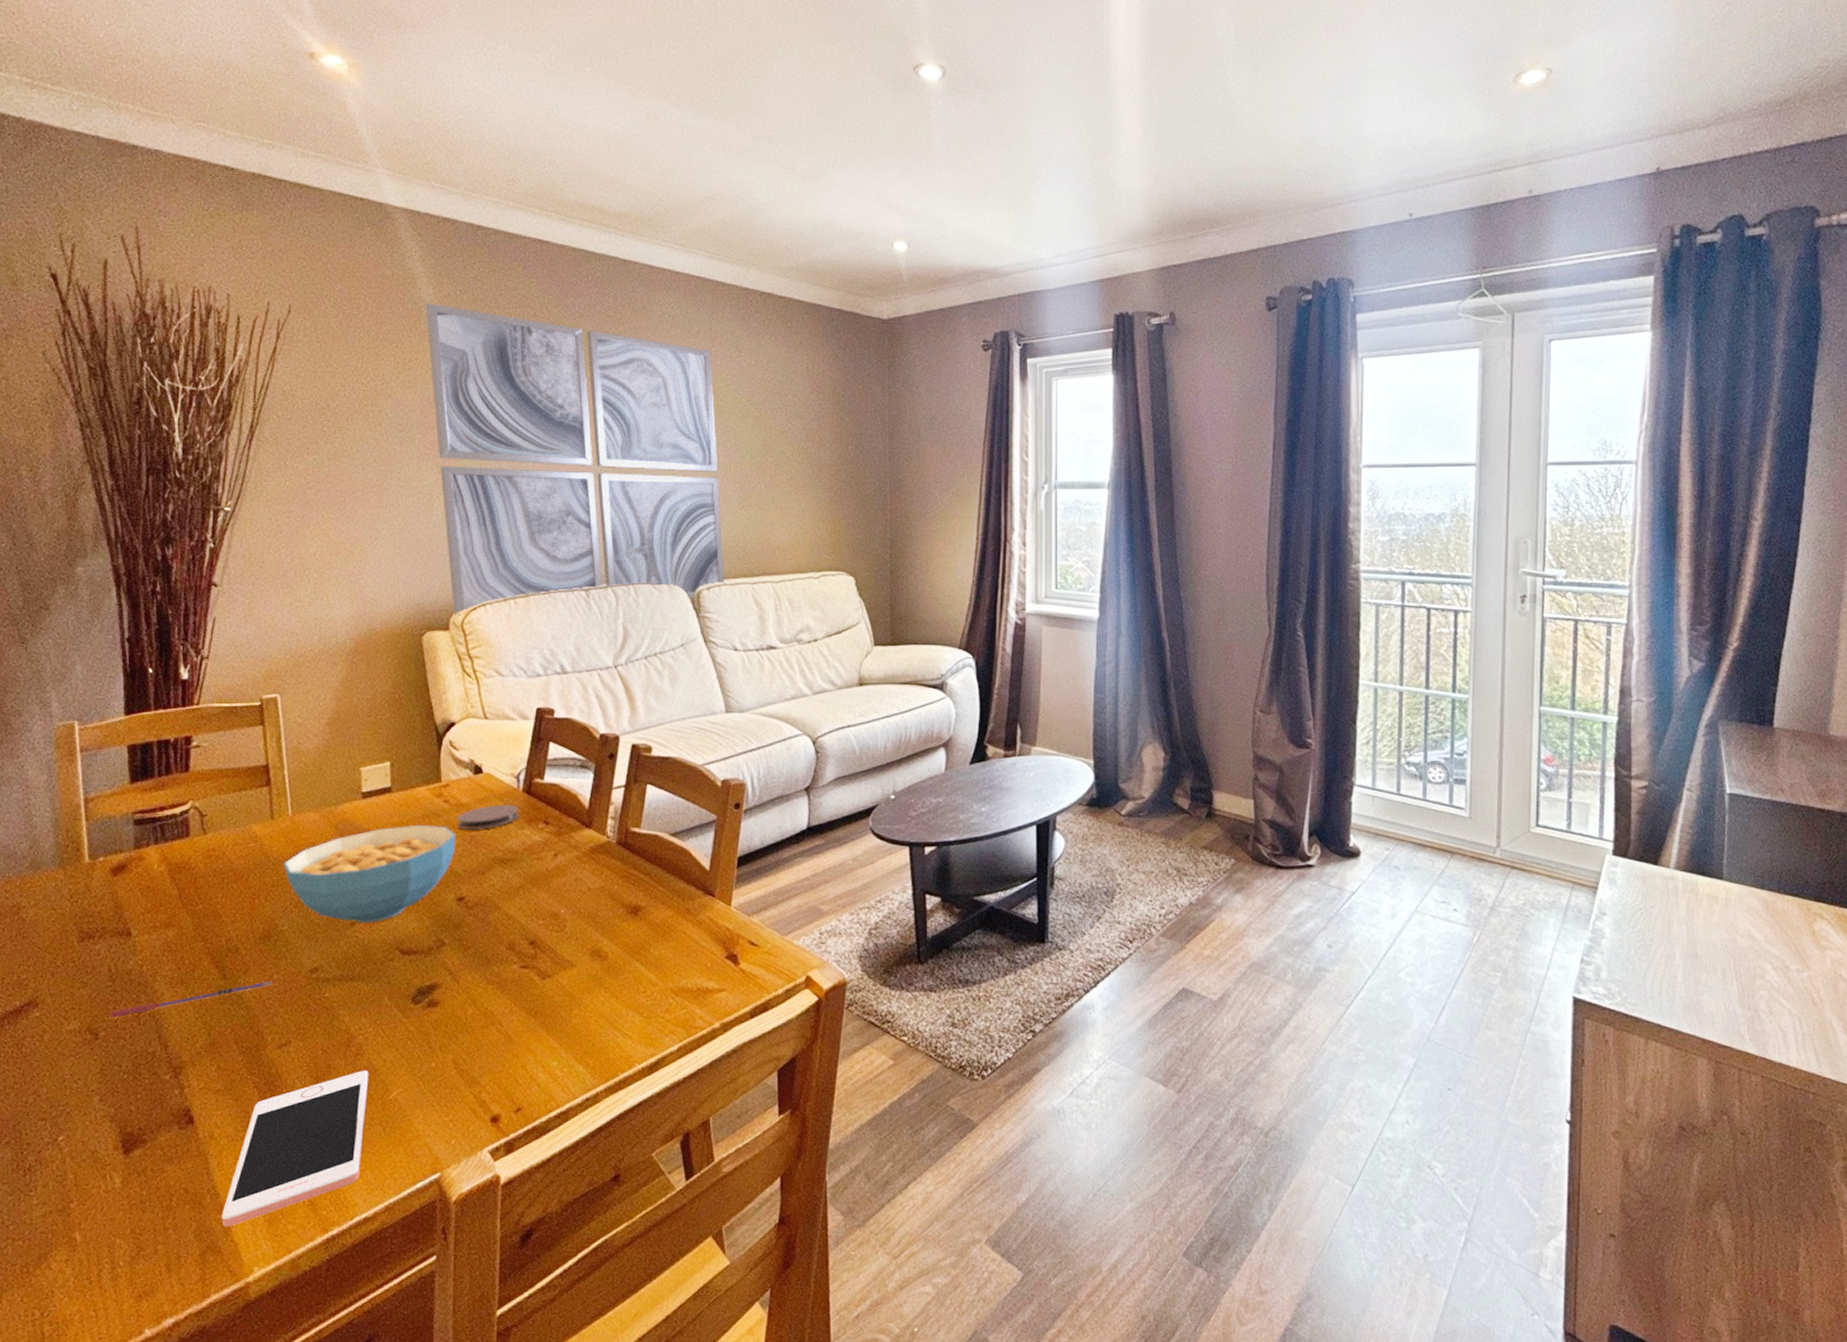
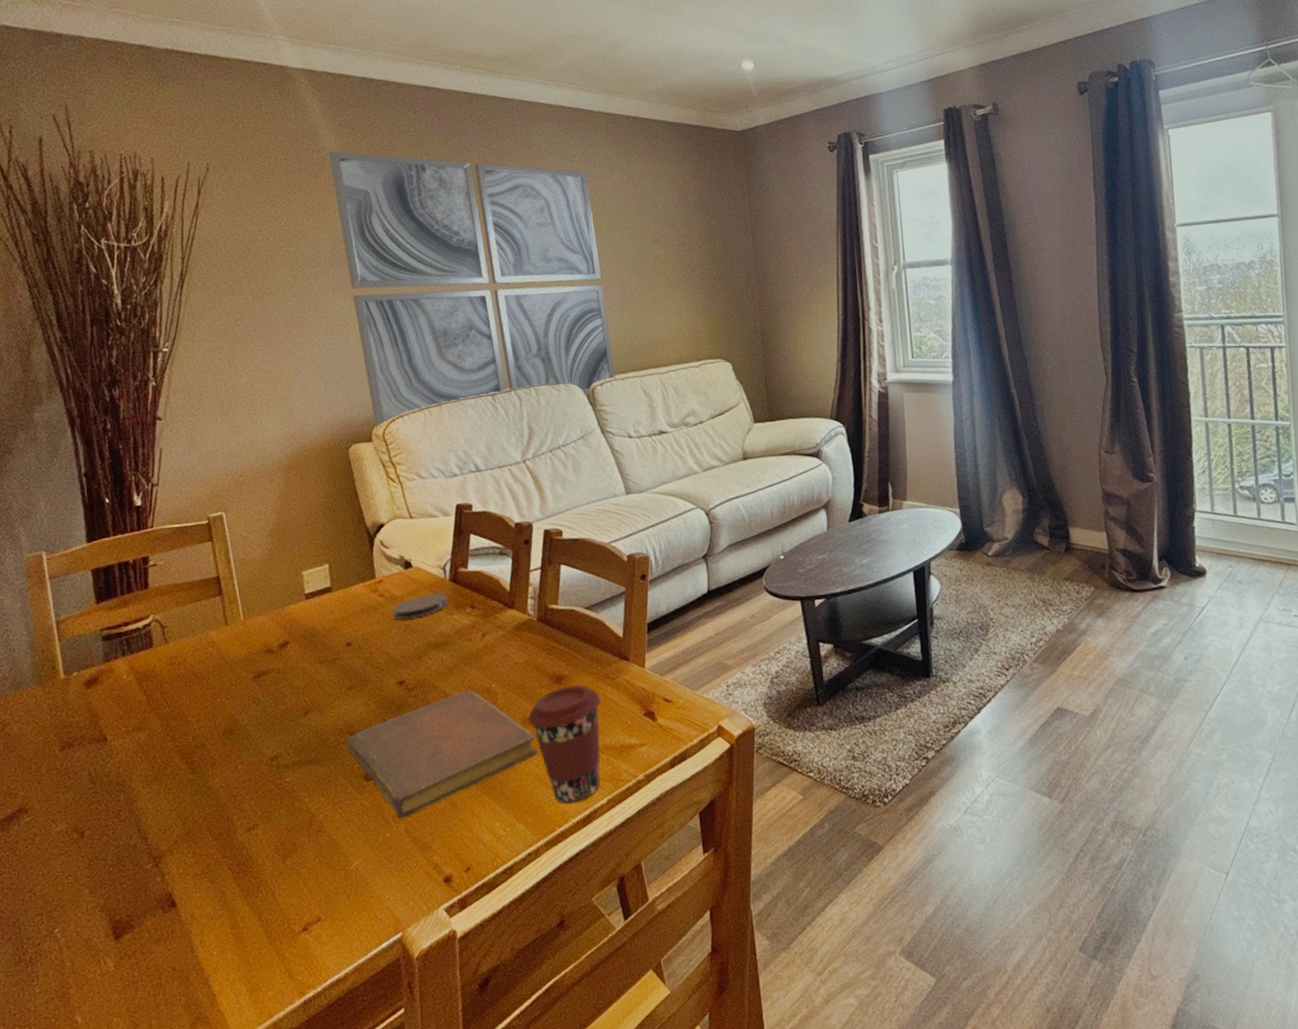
pen: present [110,981,273,1017] -> none [93,771,238,817]
cell phone: present [221,1070,369,1227] -> none [207,845,331,999]
cereal bowl: present [283,824,456,924] -> none [239,617,393,713]
notebook: none [395,914,605,1048] -> present [346,690,537,818]
coffee cup: none [597,917,680,1048] -> present [527,684,601,804]

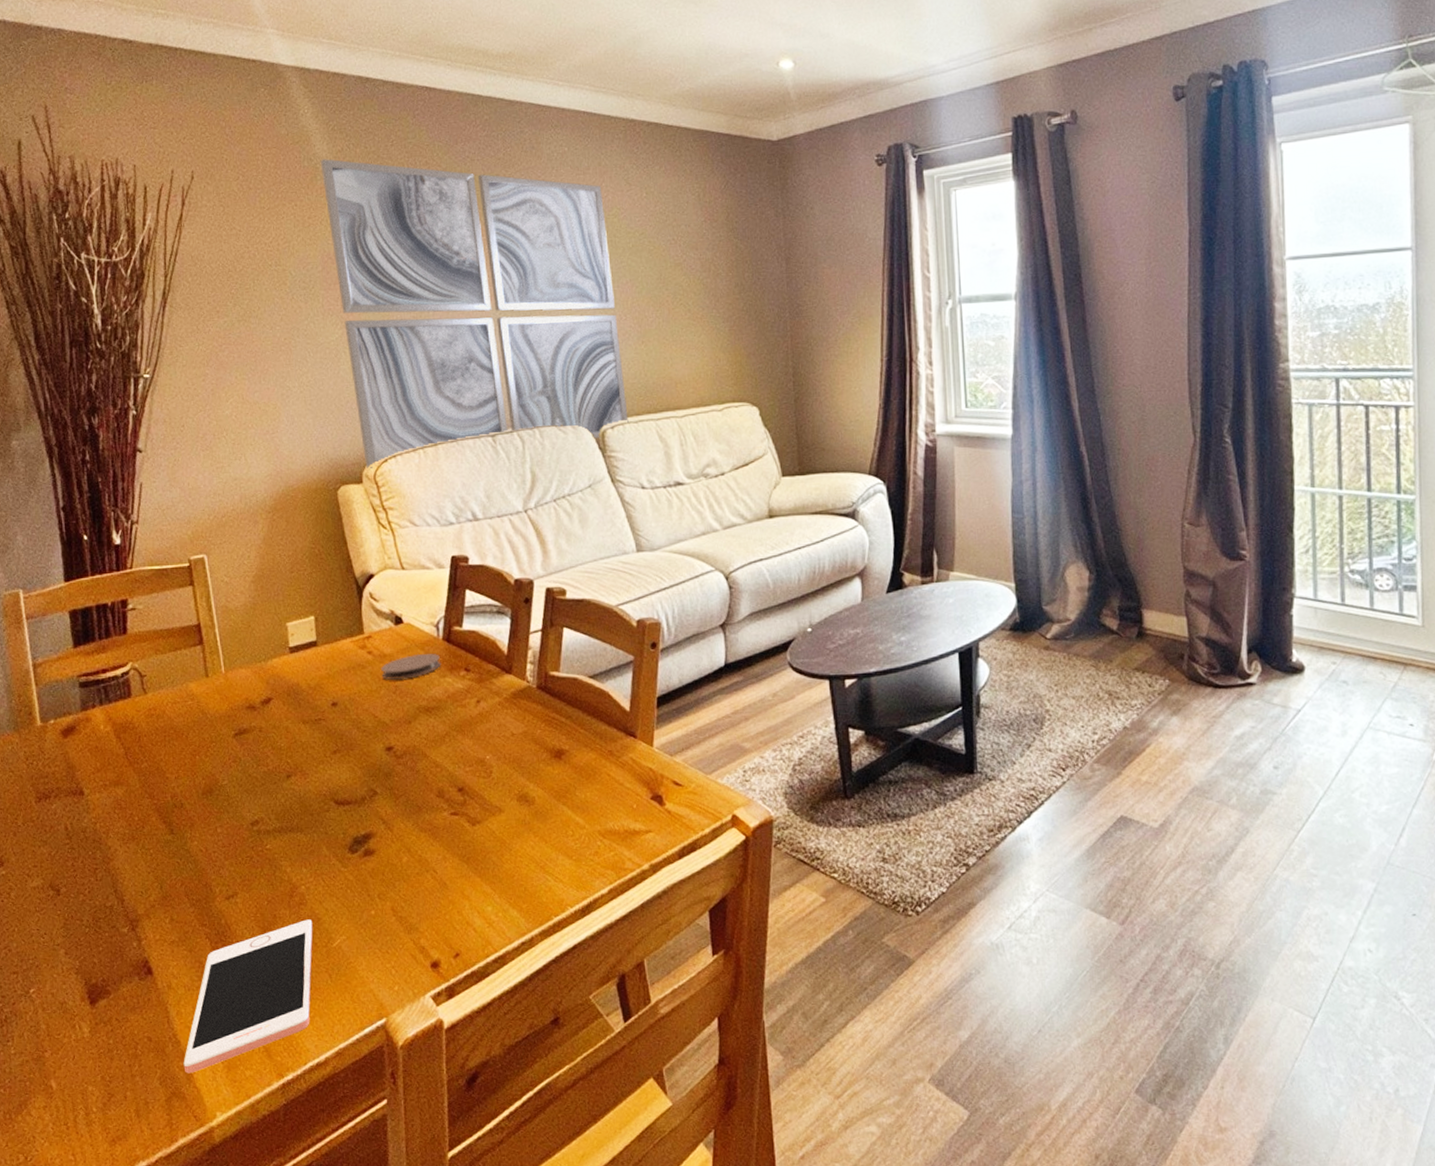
cell phone: none [207,845,331,999] -> present [183,919,313,1074]
notebook: present [346,690,537,818] -> none [330,761,534,896]
coffee cup: present [527,684,601,804] -> none [524,760,604,891]

